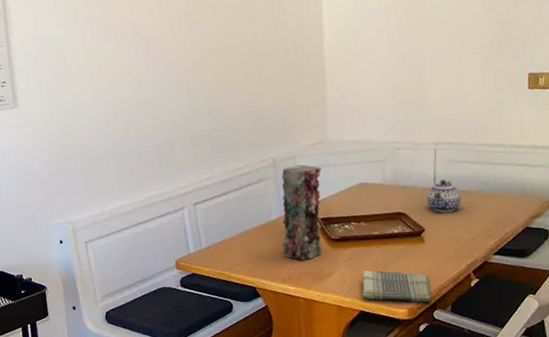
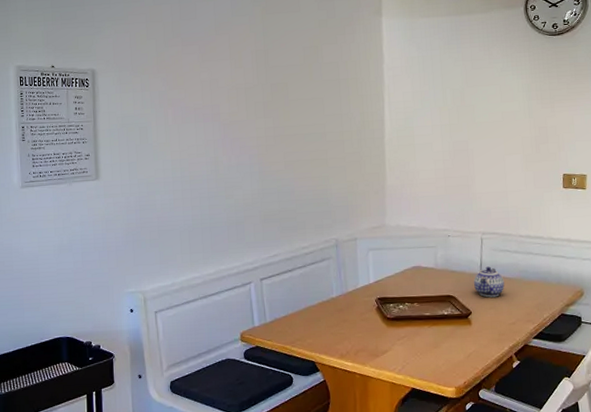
vase: present [281,164,322,261] -> none [342,246,380,337]
dish towel: present [362,270,431,302] -> none [413,348,477,382]

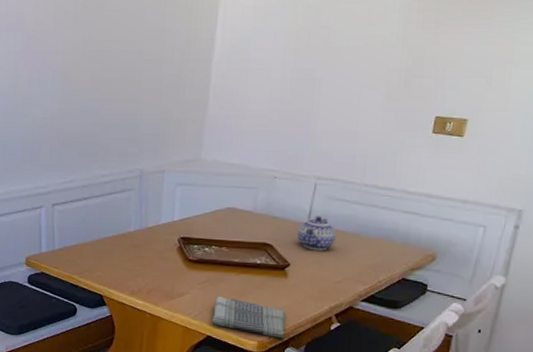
dish towel: none [413,348,477,382] -> present [211,295,286,338]

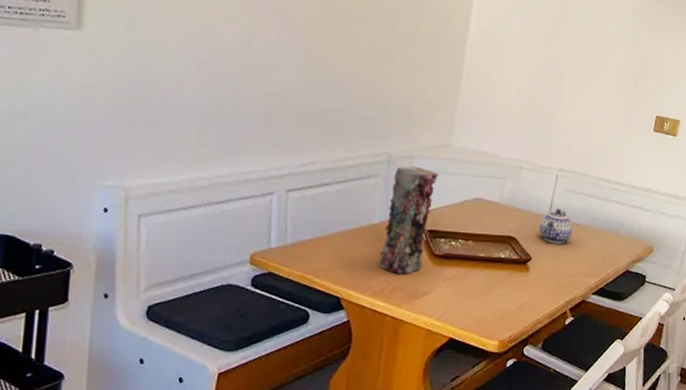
vase: none [137,179,191,277] -> present [379,165,440,274]
dish towel: present [211,295,286,338] -> none [454,293,527,336]

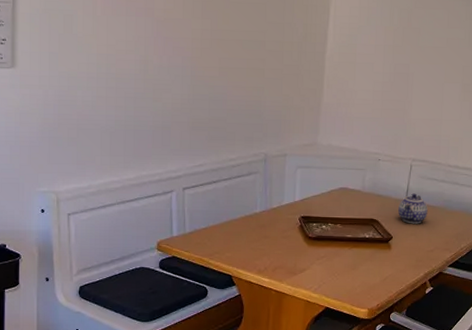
vase: present [379,165,440,274] -> none [263,163,309,254]

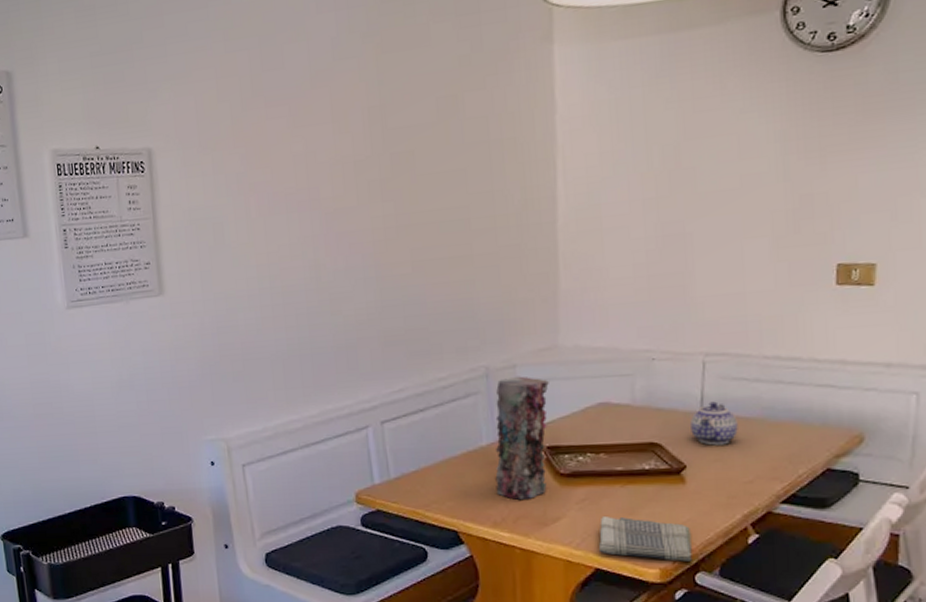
vase: none [263,163,309,254] -> present [495,376,550,500]
dish towel: none [329,269,391,304] -> present [598,515,692,561]

